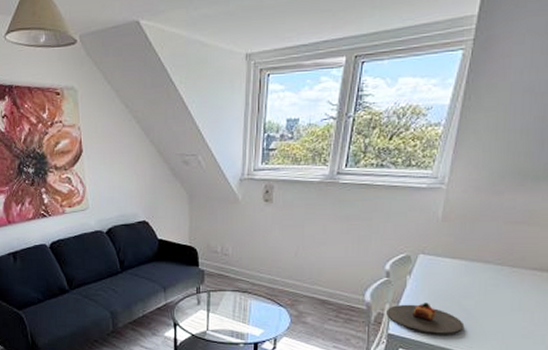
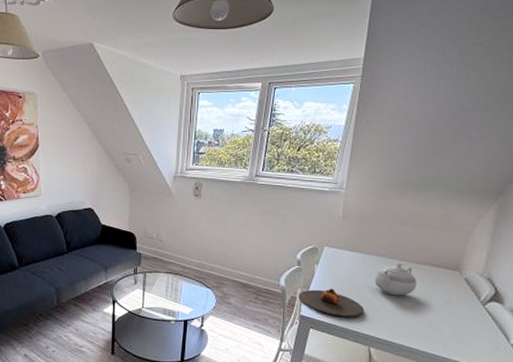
teapot: none [478,269,530,309] -> present [374,262,417,296]

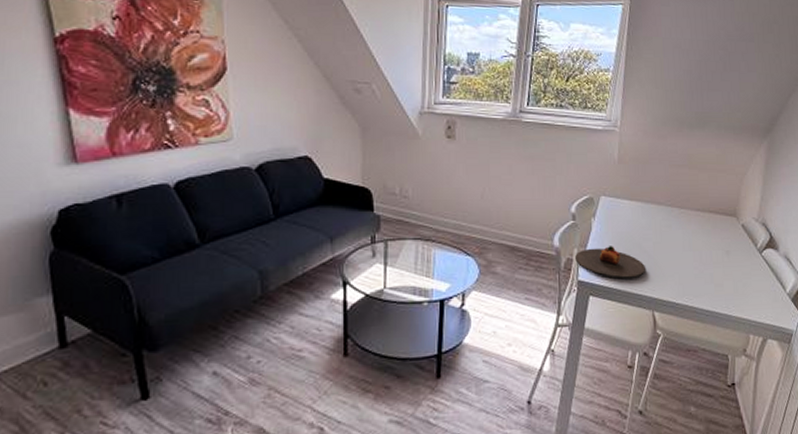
teapot: present [374,262,417,296] -> none [655,211,697,249]

